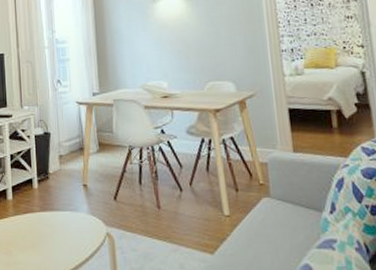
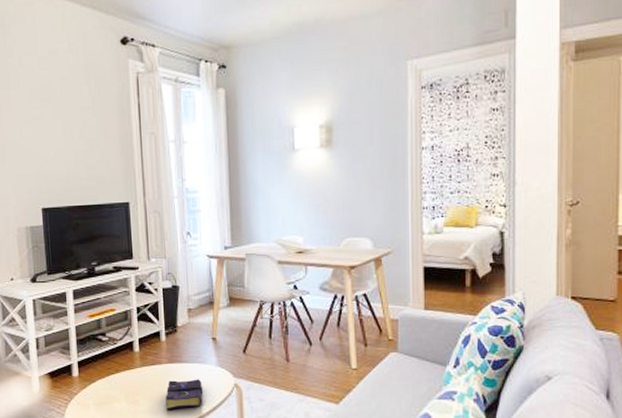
book: none [38,228,76,262] -> present [166,379,203,410]

